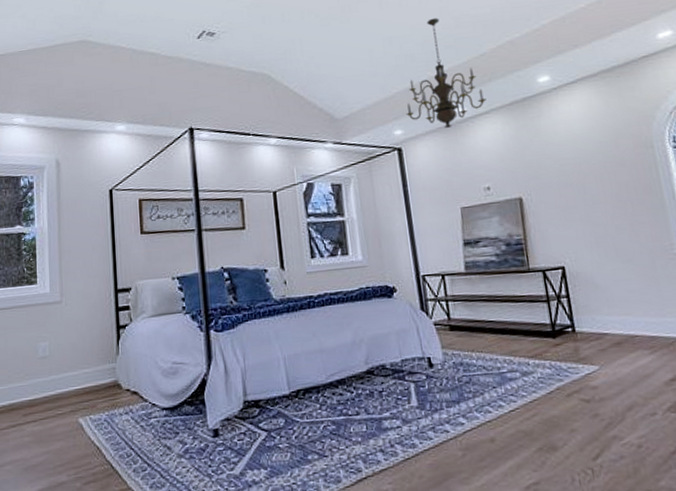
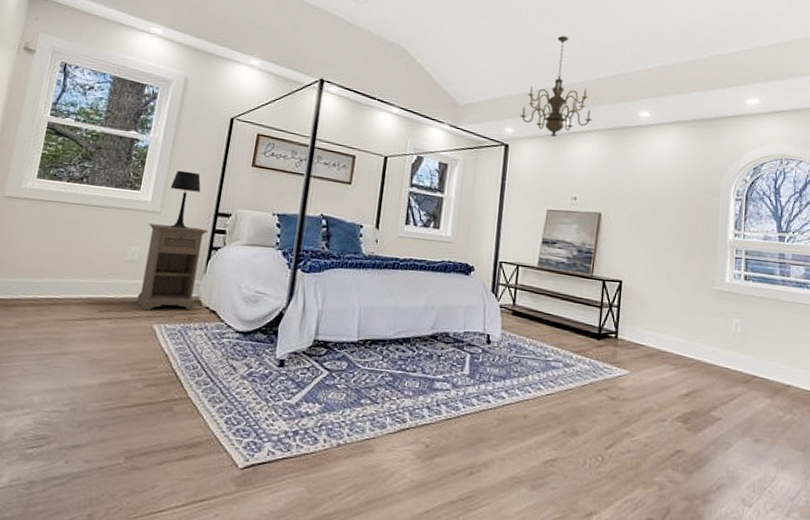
nightstand: none [53,309,114,406] -> present [136,223,209,311]
table lamp: none [65,253,96,315] -> present [169,170,201,229]

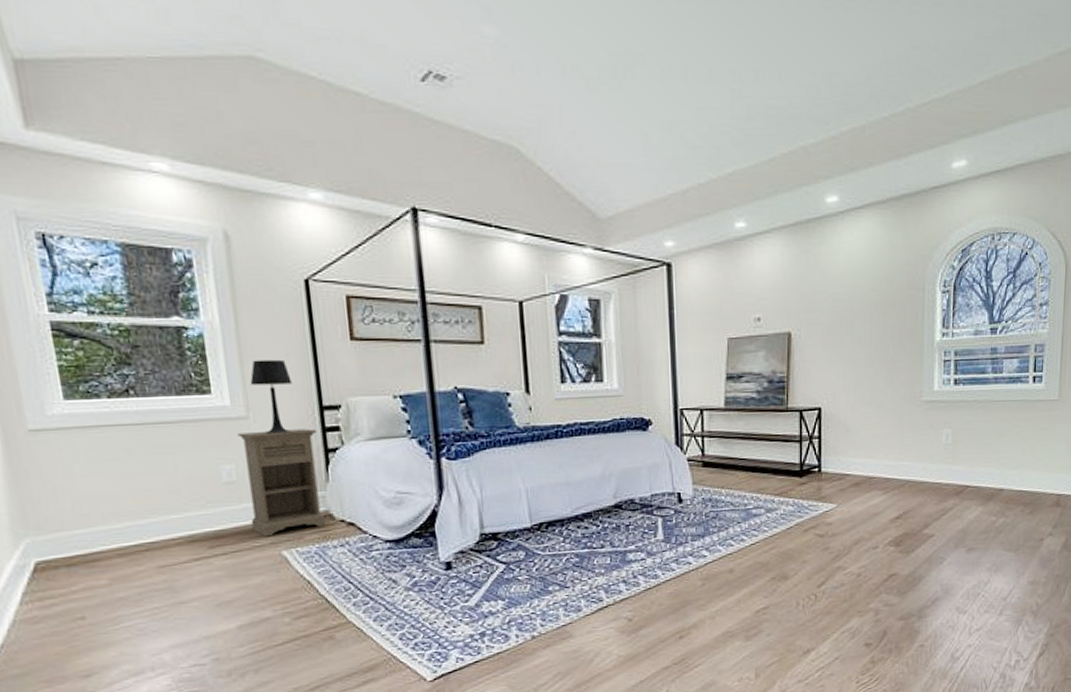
chandelier: present [520,35,592,137] -> none [680,103,769,245]

